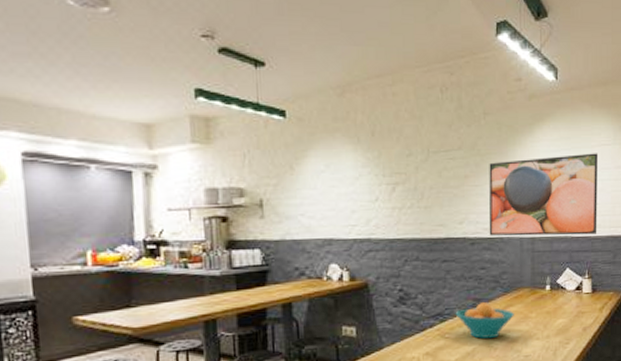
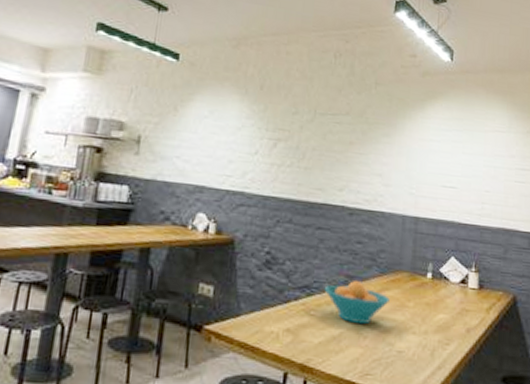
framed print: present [489,153,597,236] -> none [369,132,491,224]

